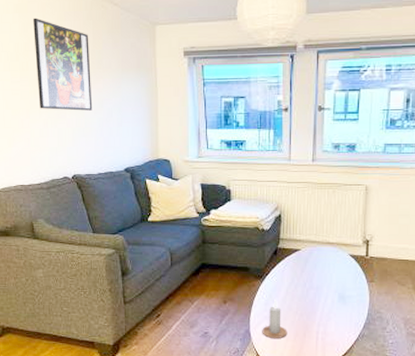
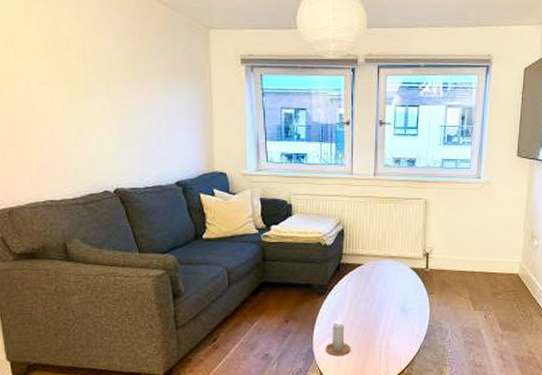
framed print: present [33,17,93,111] -> none [65,11,138,118]

